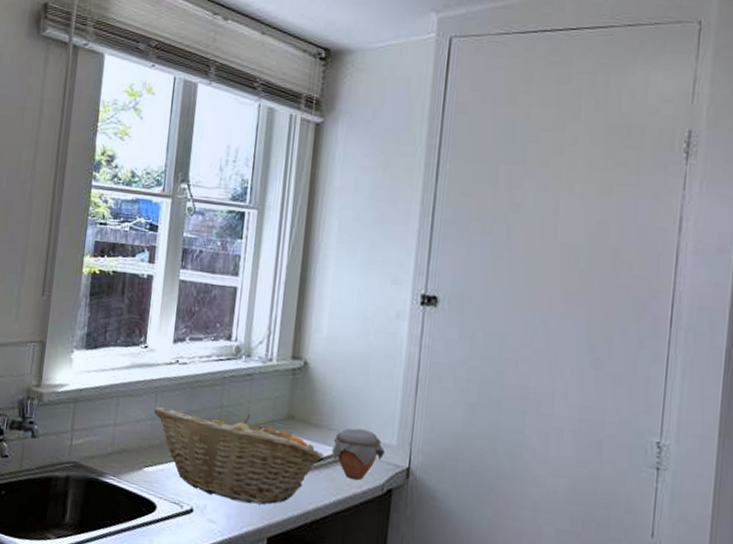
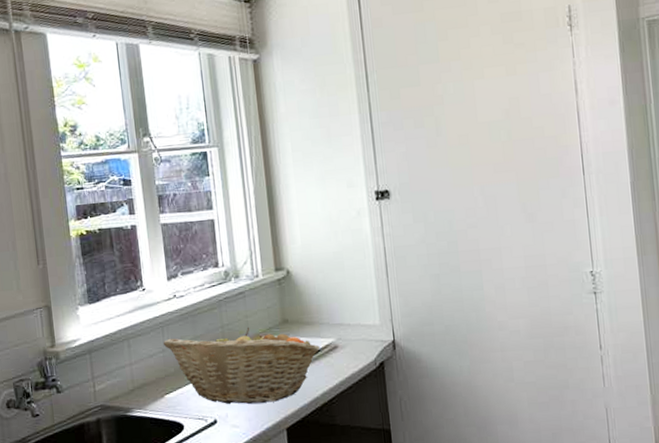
jar: present [332,428,386,480] -> none [325,317,372,361]

